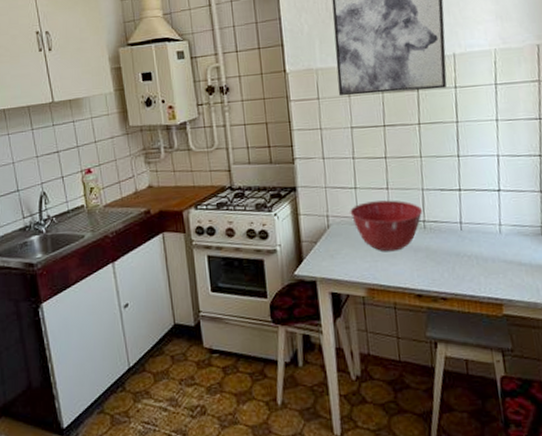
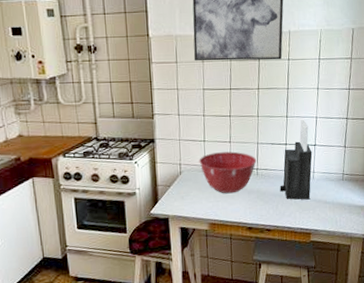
knife block: none [455,158,498,261] -> present [280,119,313,200]

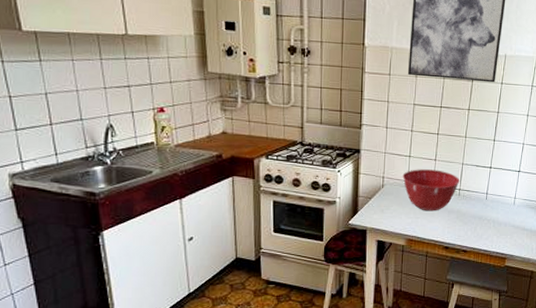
knife block: present [280,119,313,200] -> none [480,144,516,225]

